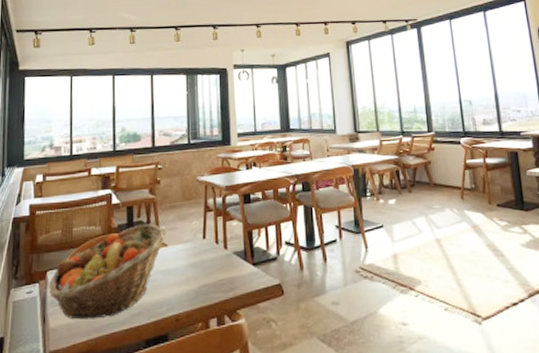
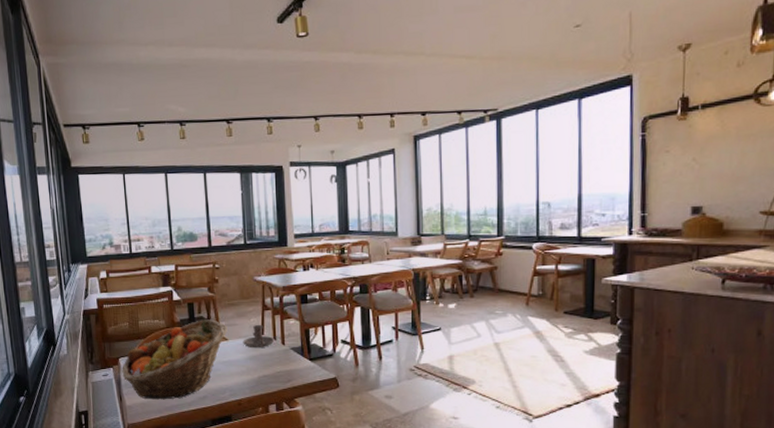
candle holder: none [183,227,217,254] -> present [243,324,275,349]

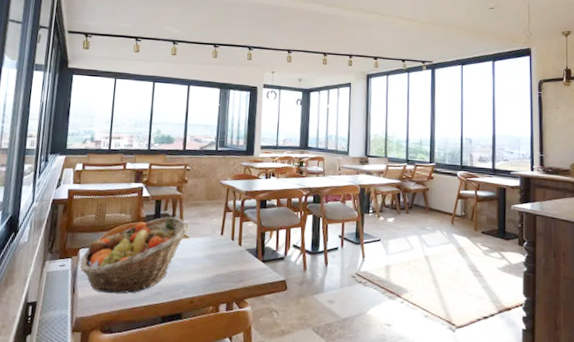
candle holder: present [243,324,275,349] -> none [202,224,233,248]

